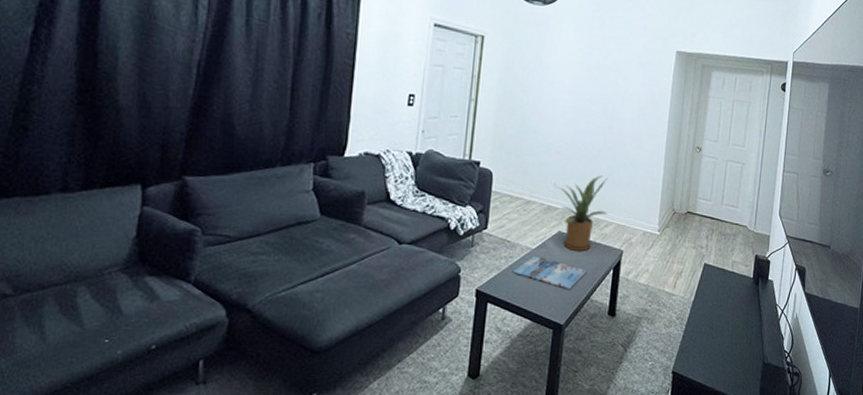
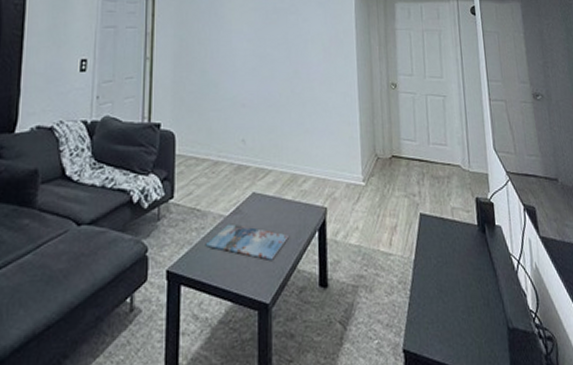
house plant: present [557,175,608,252] -> none [246,125,305,215]

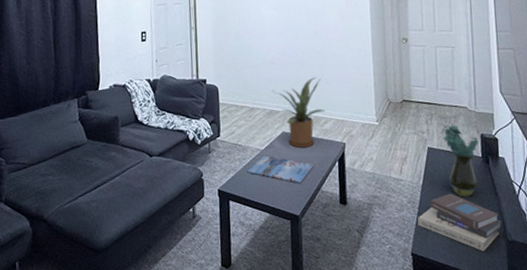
house plant: none [246,125,305,215] -> present [276,77,326,149]
books: none [410,270,502,344] -> present [418,193,502,251]
vase: none [435,184,474,275] -> present [442,123,479,197]

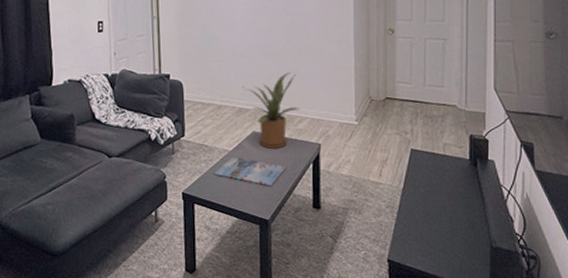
books: present [418,193,502,251] -> none [396,197,486,258]
vase: present [442,123,479,197] -> none [428,123,467,202]

